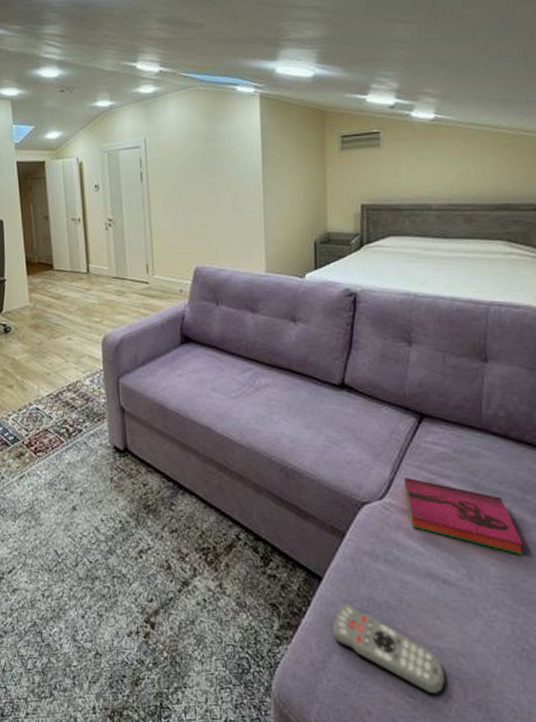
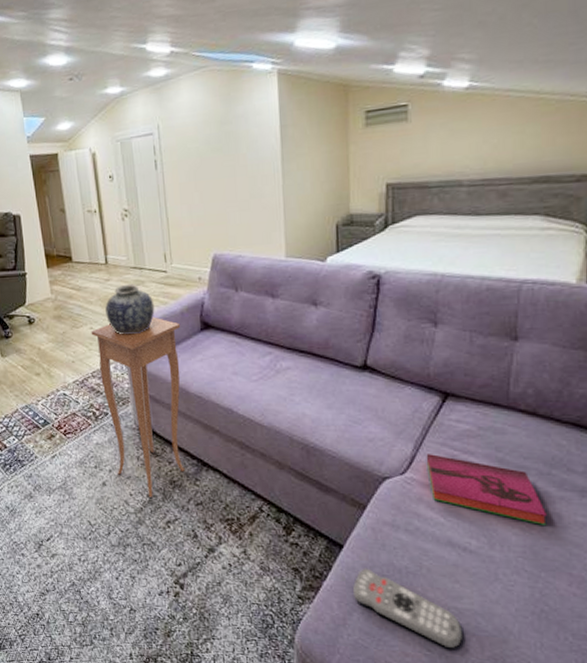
side table: none [68,328,161,524] -> present [91,316,185,498]
vase: none [85,294,135,347] -> present [105,283,155,335]

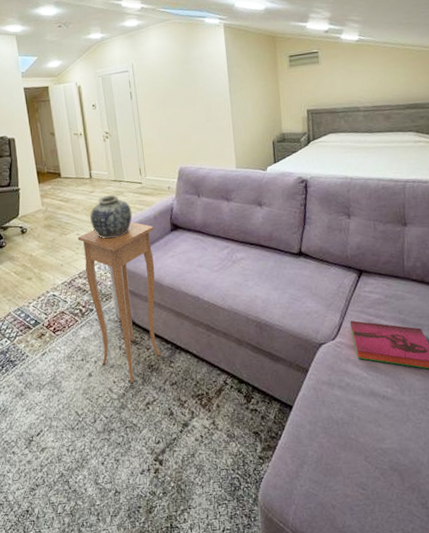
remote control: present [353,568,462,649] -> none [302,423,388,485]

